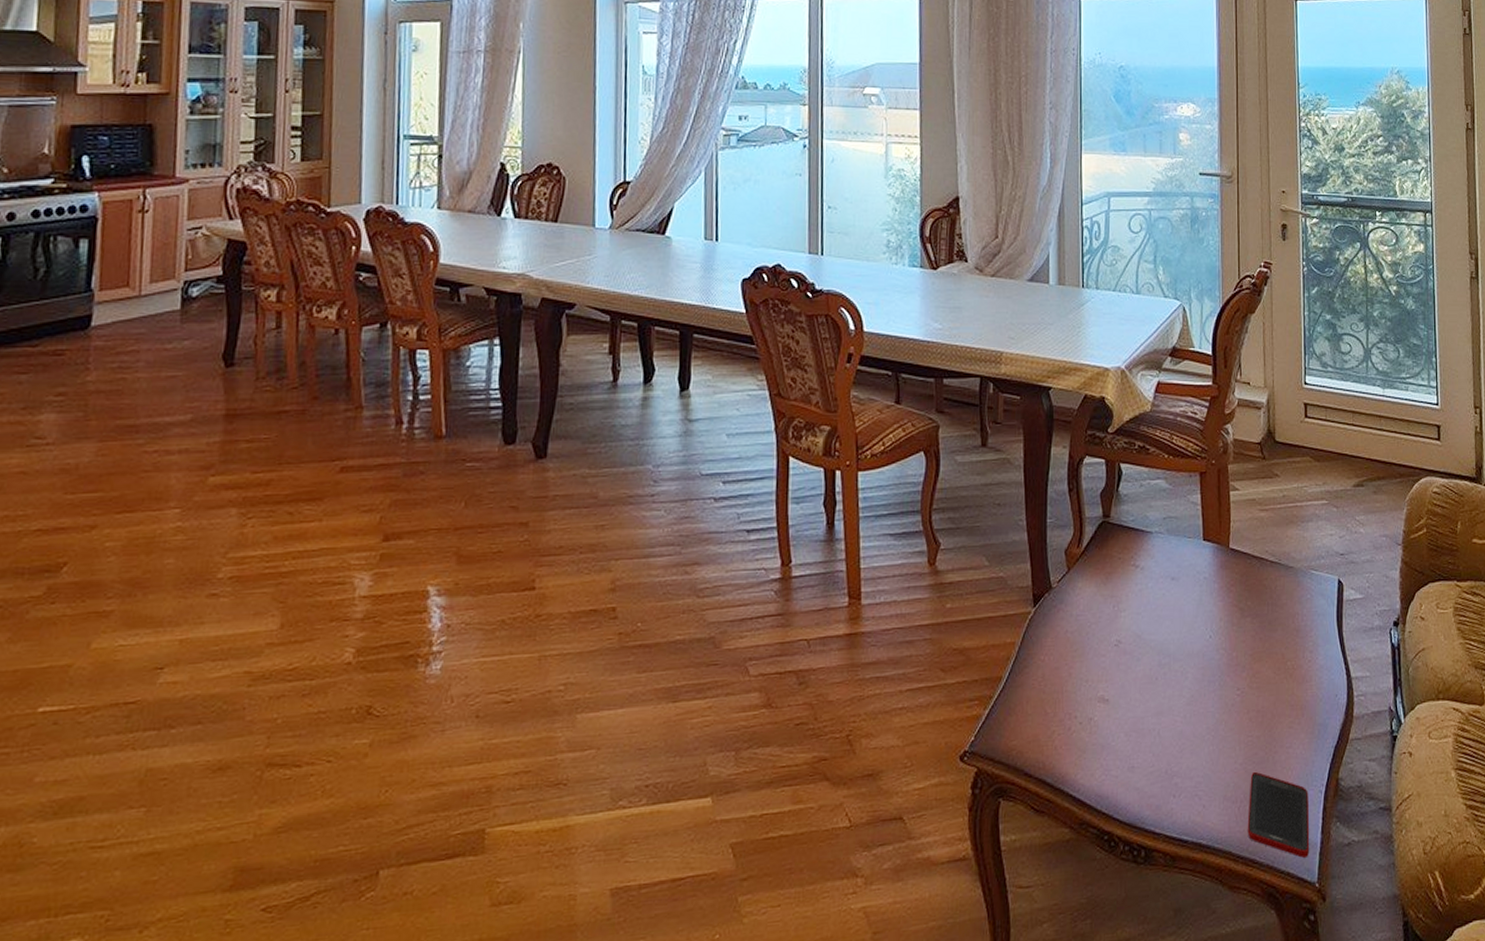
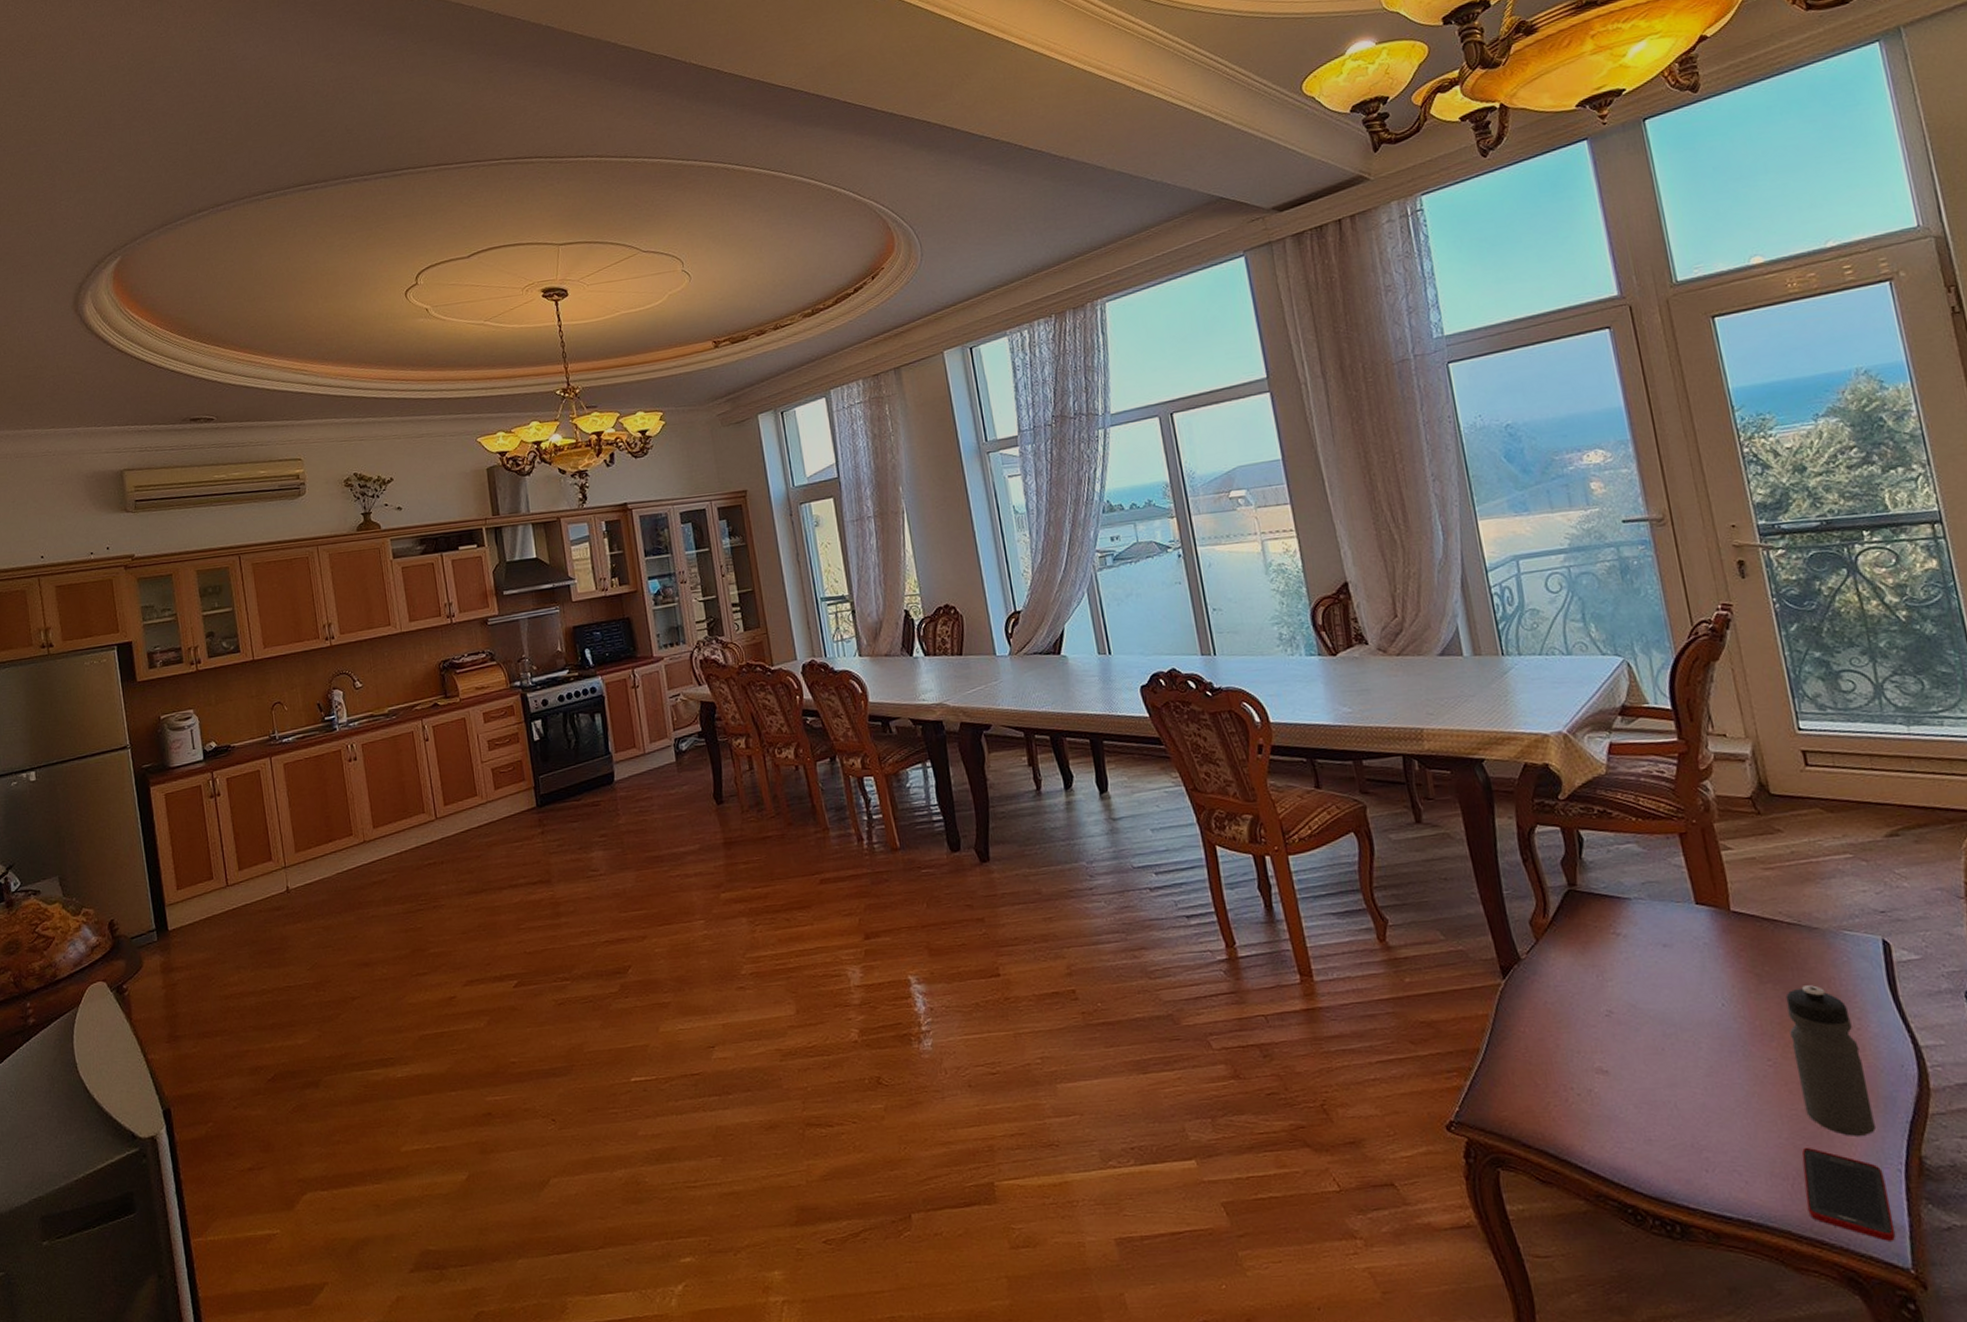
water bottle: none [1258,620,1309,761] -> present [1785,985,1875,1136]

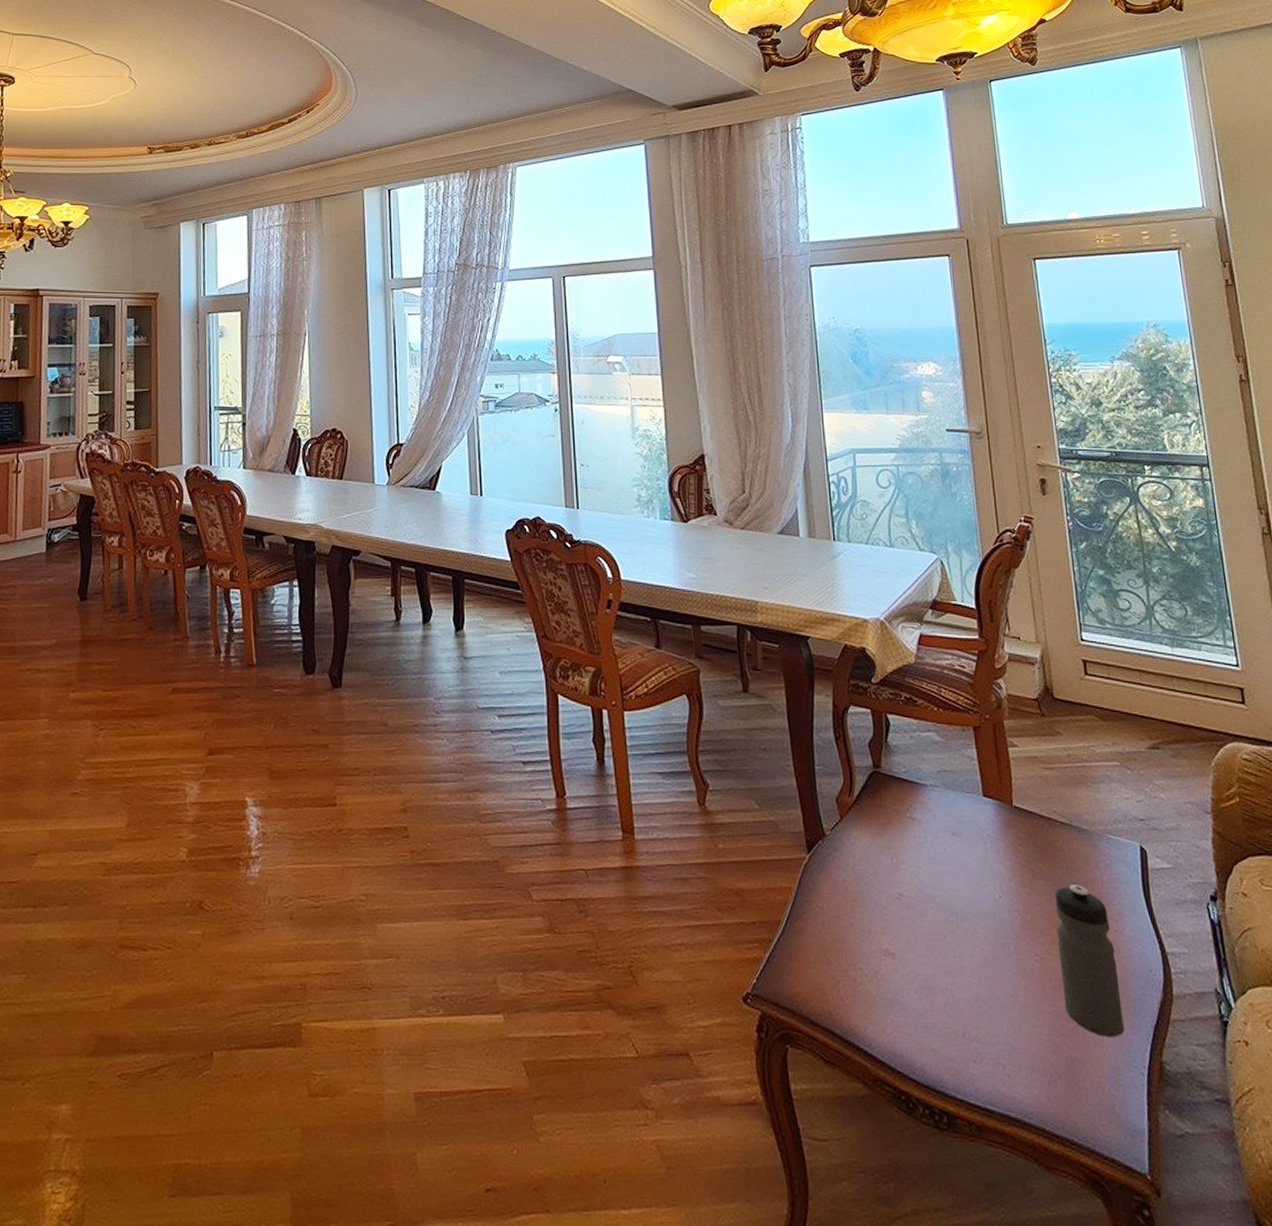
cell phone: present [1801,1148,1895,1241] -> none [1059,1046,1135,1145]

